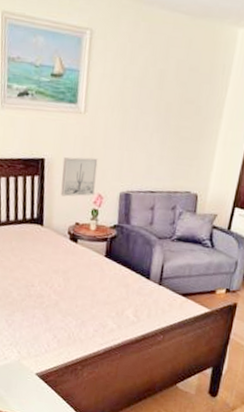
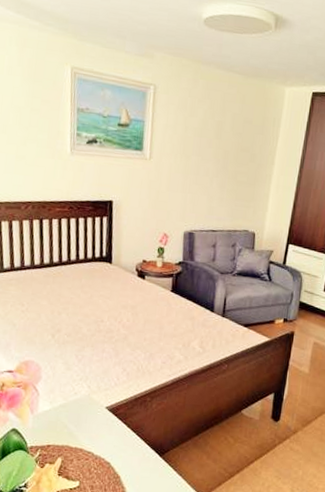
wall art: present [61,156,98,197] -> none [128,199,163,236]

